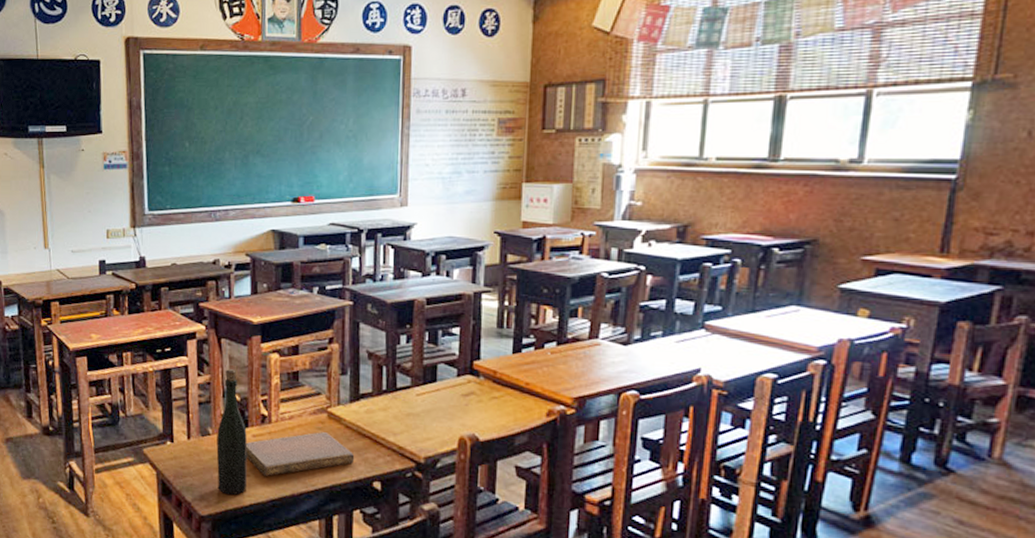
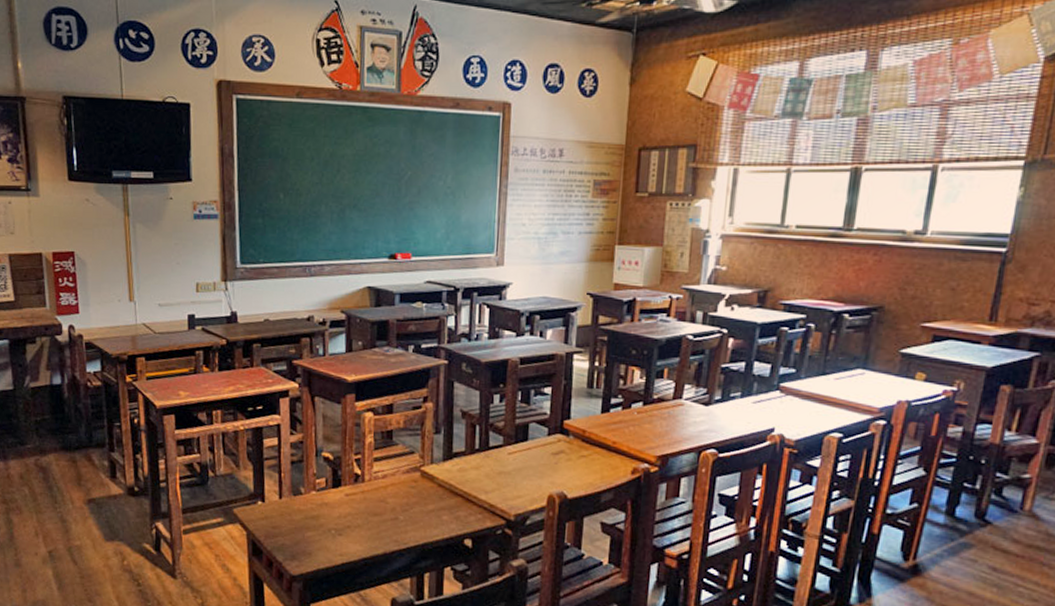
bottle: present [216,368,248,496] -> none [308,427,340,555]
notebook: present [245,432,355,476] -> none [338,490,447,535]

